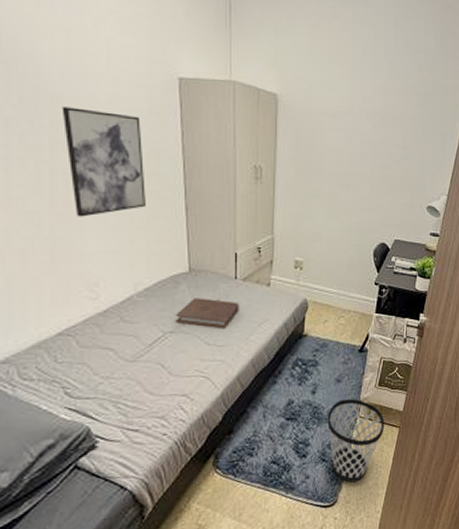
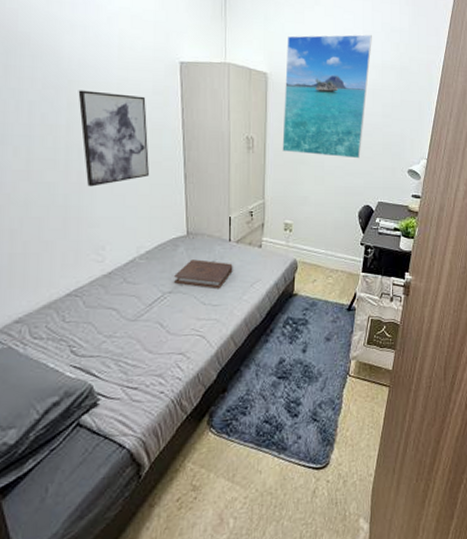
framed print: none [293,52,394,193] -> present [282,34,372,159]
wastebasket: present [327,399,385,483] -> none [318,357,375,444]

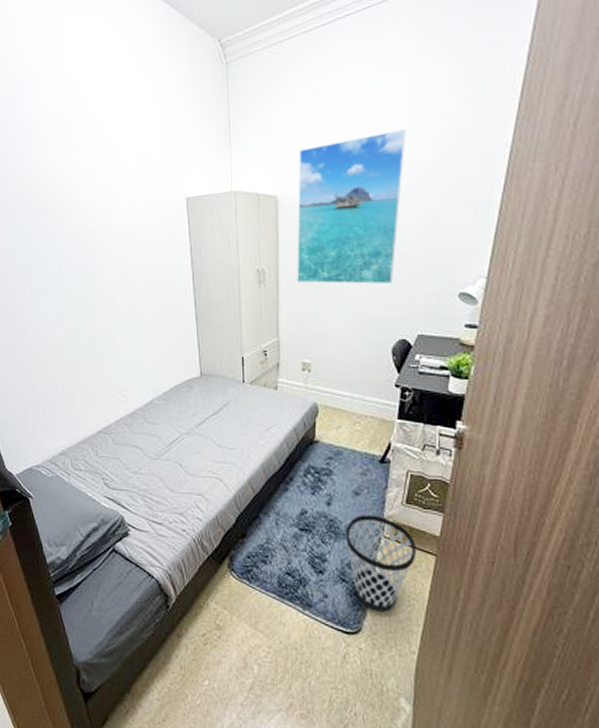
wall art: present [78,90,149,187] -> none [97,238,162,331]
book: present [174,259,233,288] -> none [190,401,248,431]
wastebasket: none [318,357,375,444] -> present [346,515,417,612]

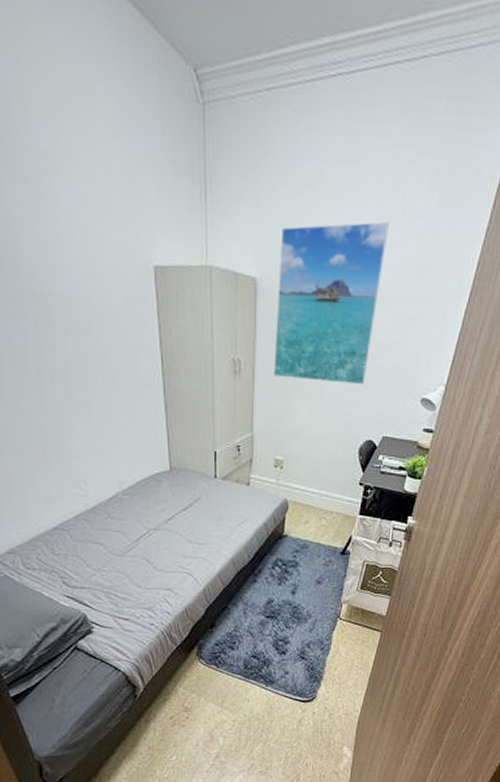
wastebasket: present [346,515,417,612] -> none [307,601,366,681]

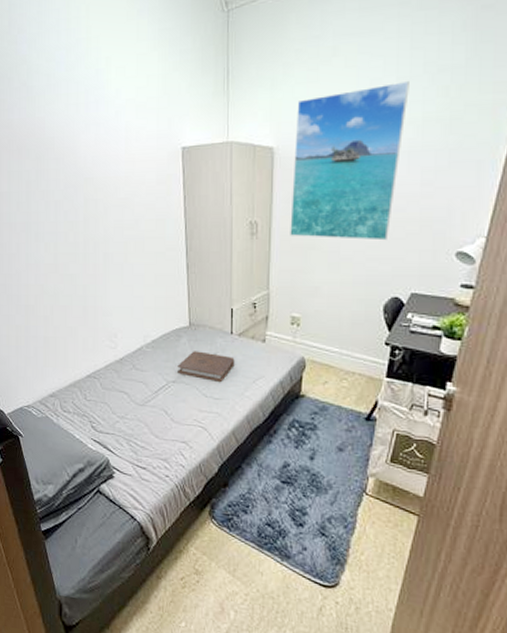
book: none [159,496,219,526] -> present [178,351,235,382]

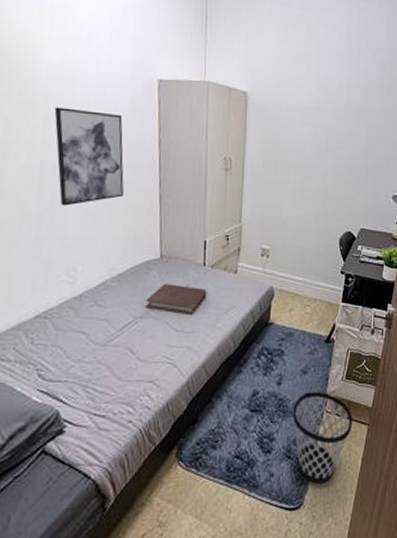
wall art: none [92,186,154,278] -> present [54,107,124,206]
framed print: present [290,80,409,241] -> none [261,53,357,183]
wastebasket: none [327,471,399,568] -> present [293,392,353,484]

